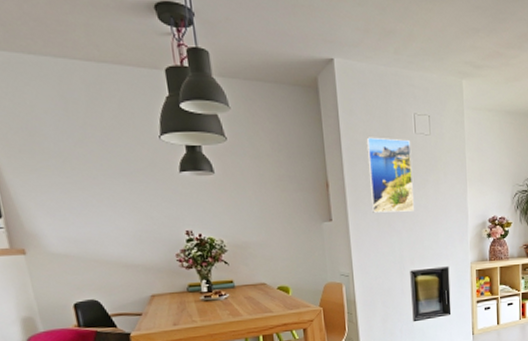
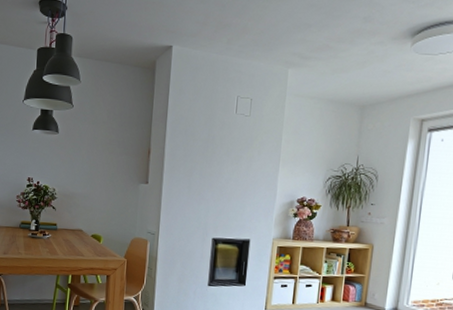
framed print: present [366,137,414,213] -> none [184,114,230,183]

